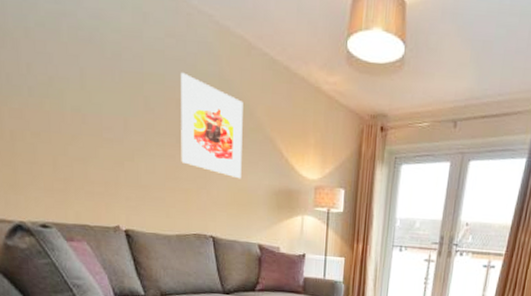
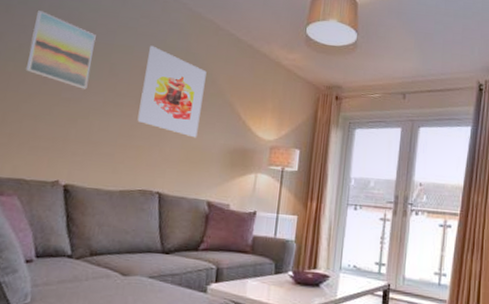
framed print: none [58,34,126,128] -> present [26,10,96,89]

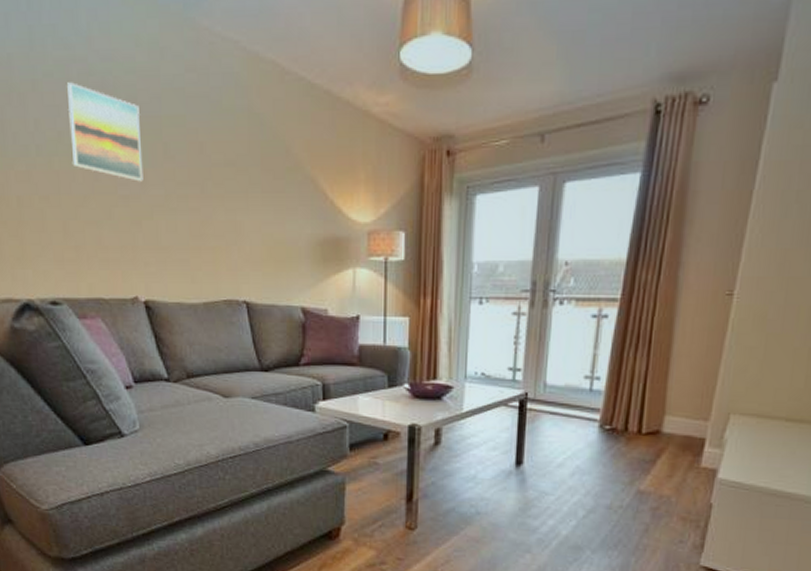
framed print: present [137,45,207,138] -> none [204,110,278,230]

